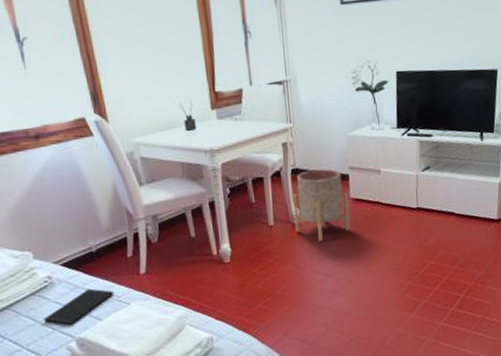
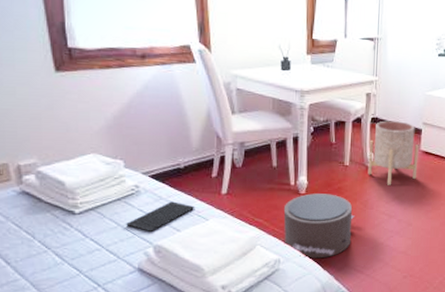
pouf: none [209,259,288,333] -> present [283,193,355,259]

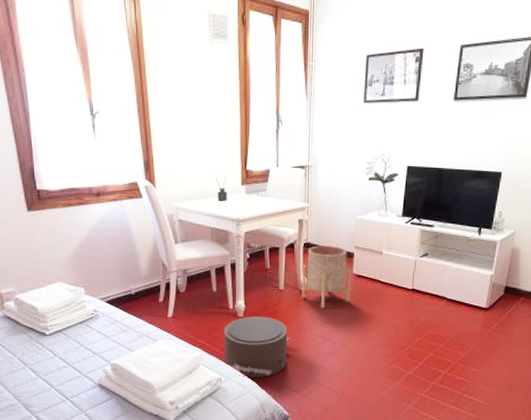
tablet: present [126,201,195,233] -> none [88,324,145,352]

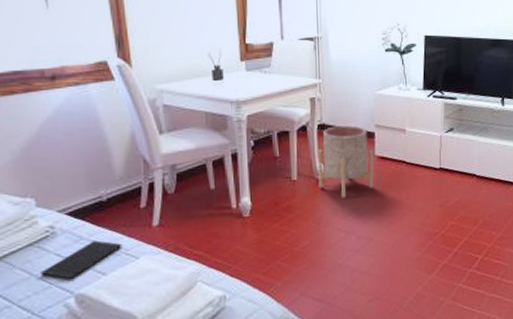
tablet: none [88,324,145,352] -> present [41,240,123,280]
pouf: present [223,317,290,378] -> none [226,214,308,291]

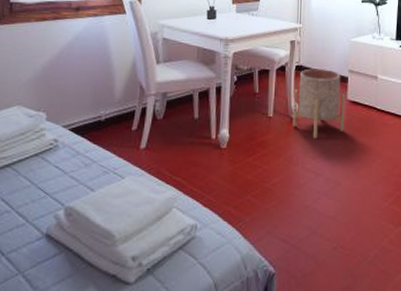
tablet: present [41,240,123,280] -> none [40,157,112,192]

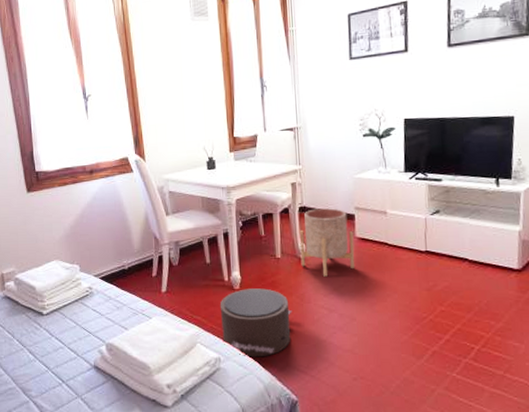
pouf: none [202,148,279,224] -> present [219,288,292,357]

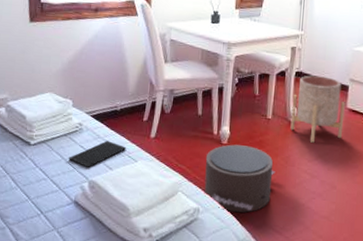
tablet: none [83,301,140,331] -> present [69,141,127,168]

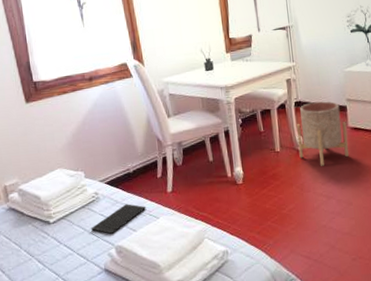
pouf: present [204,144,276,213] -> none [224,181,294,248]

